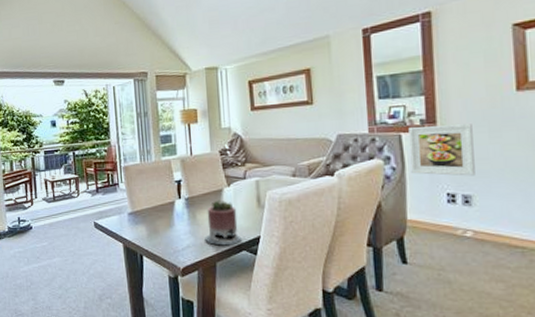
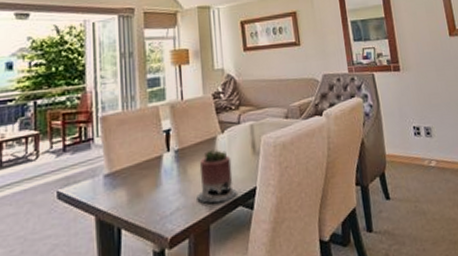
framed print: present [408,124,475,176] -> none [379,63,431,111]

